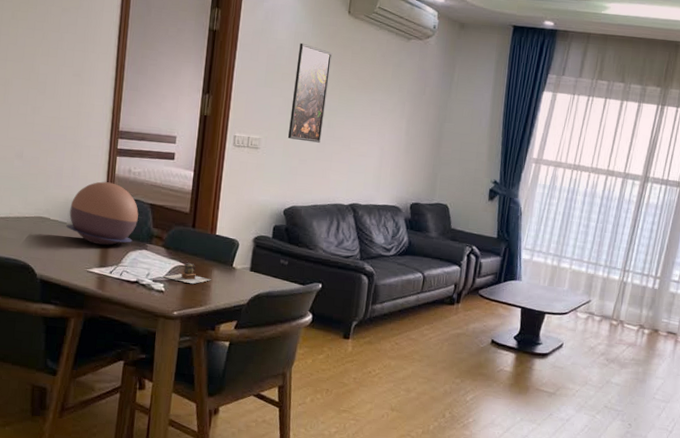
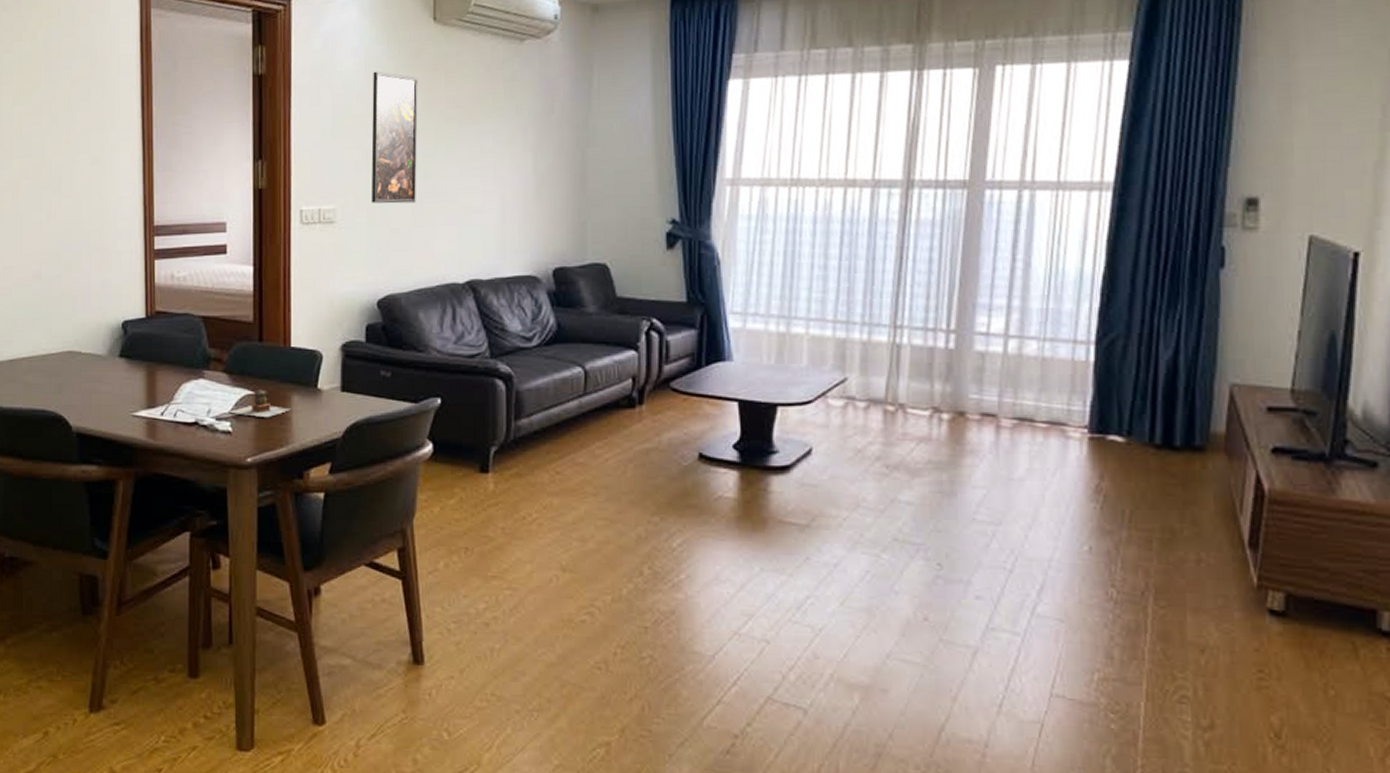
decorative bowl: present [66,181,139,245] -> none [102,295,189,378]

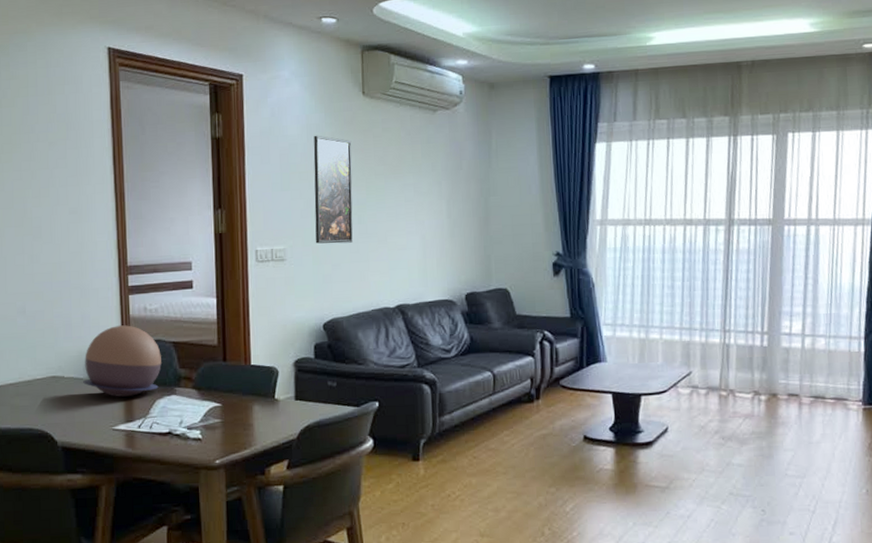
decorative bowl: none [102,295,189,378] -> present [83,325,161,397]
teapot: present [229,388,291,418] -> none [199,401,253,426]

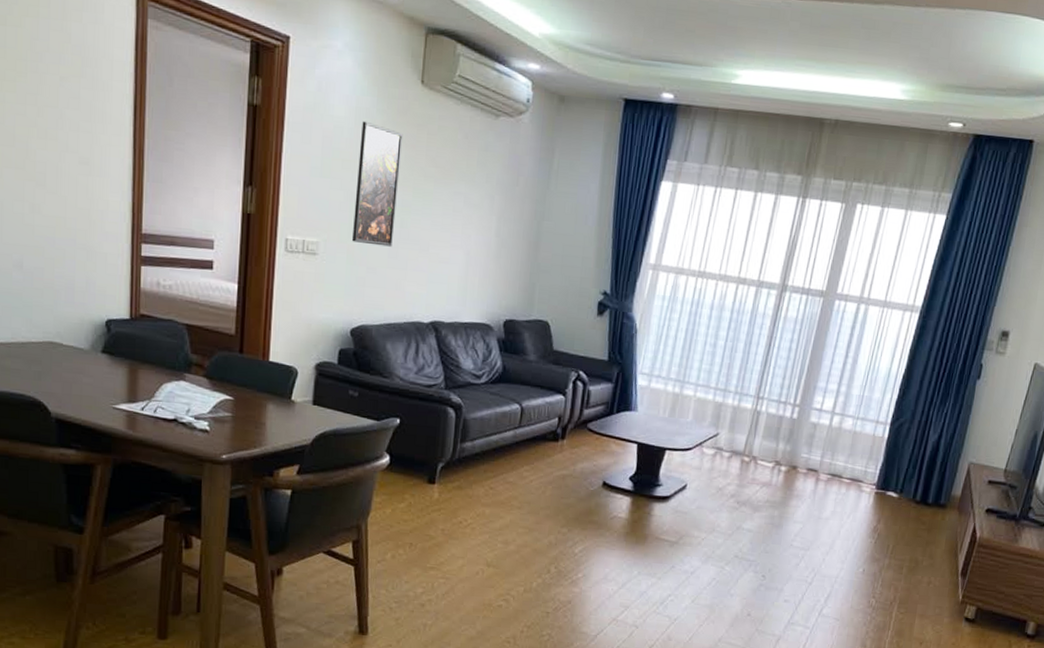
decorative bowl: present [83,325,161,397] -> none [83,297,172,376]

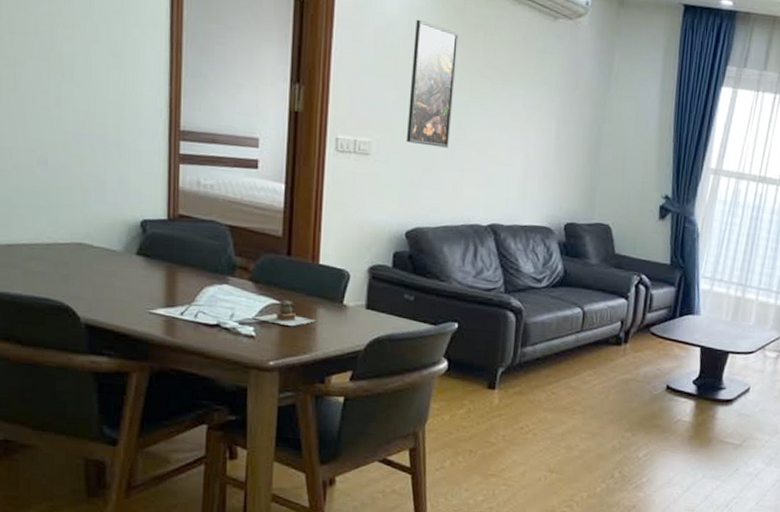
teapot: none [207,395,266,422] -> present [253,299,316,327]

